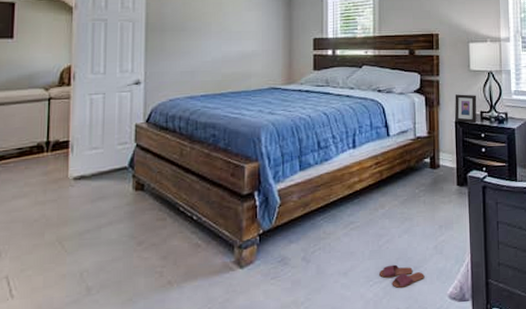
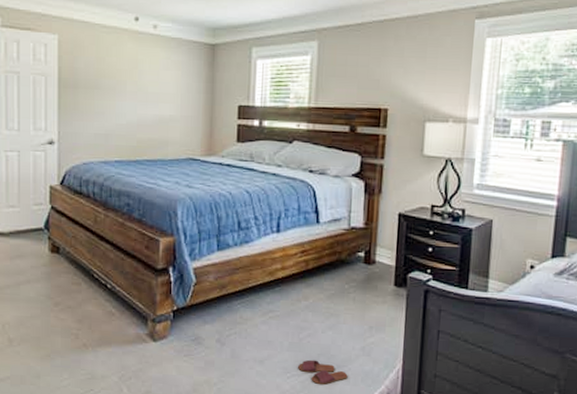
picture frame: present [454,94,477,123] -> none [398,182,429,217]

